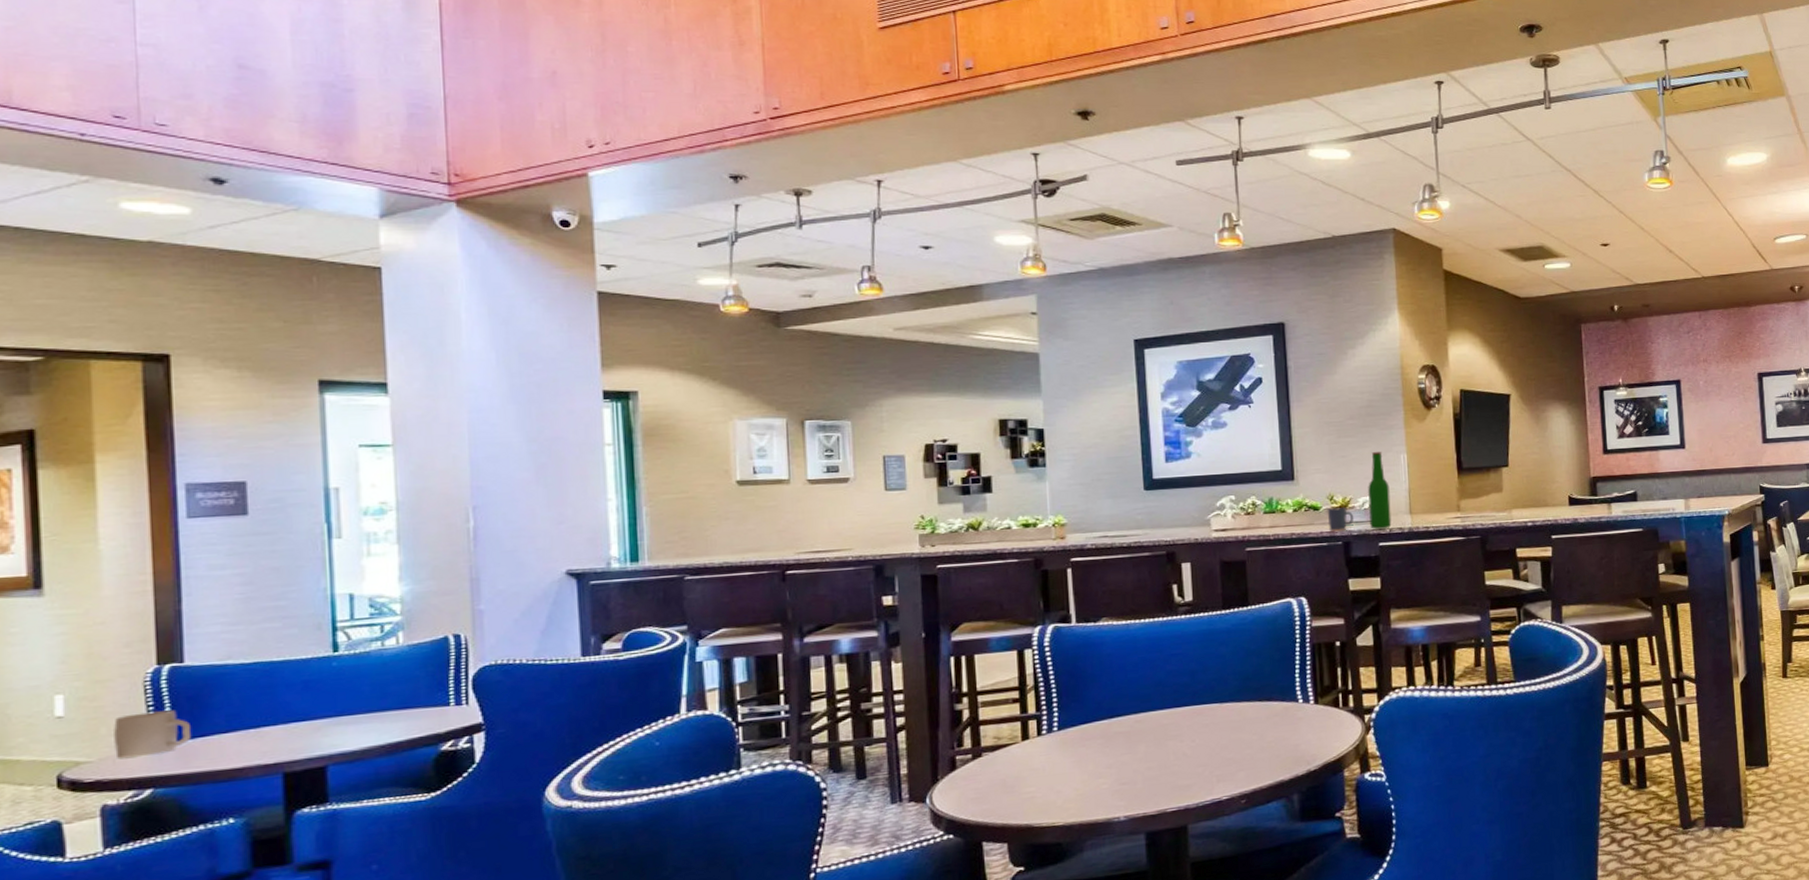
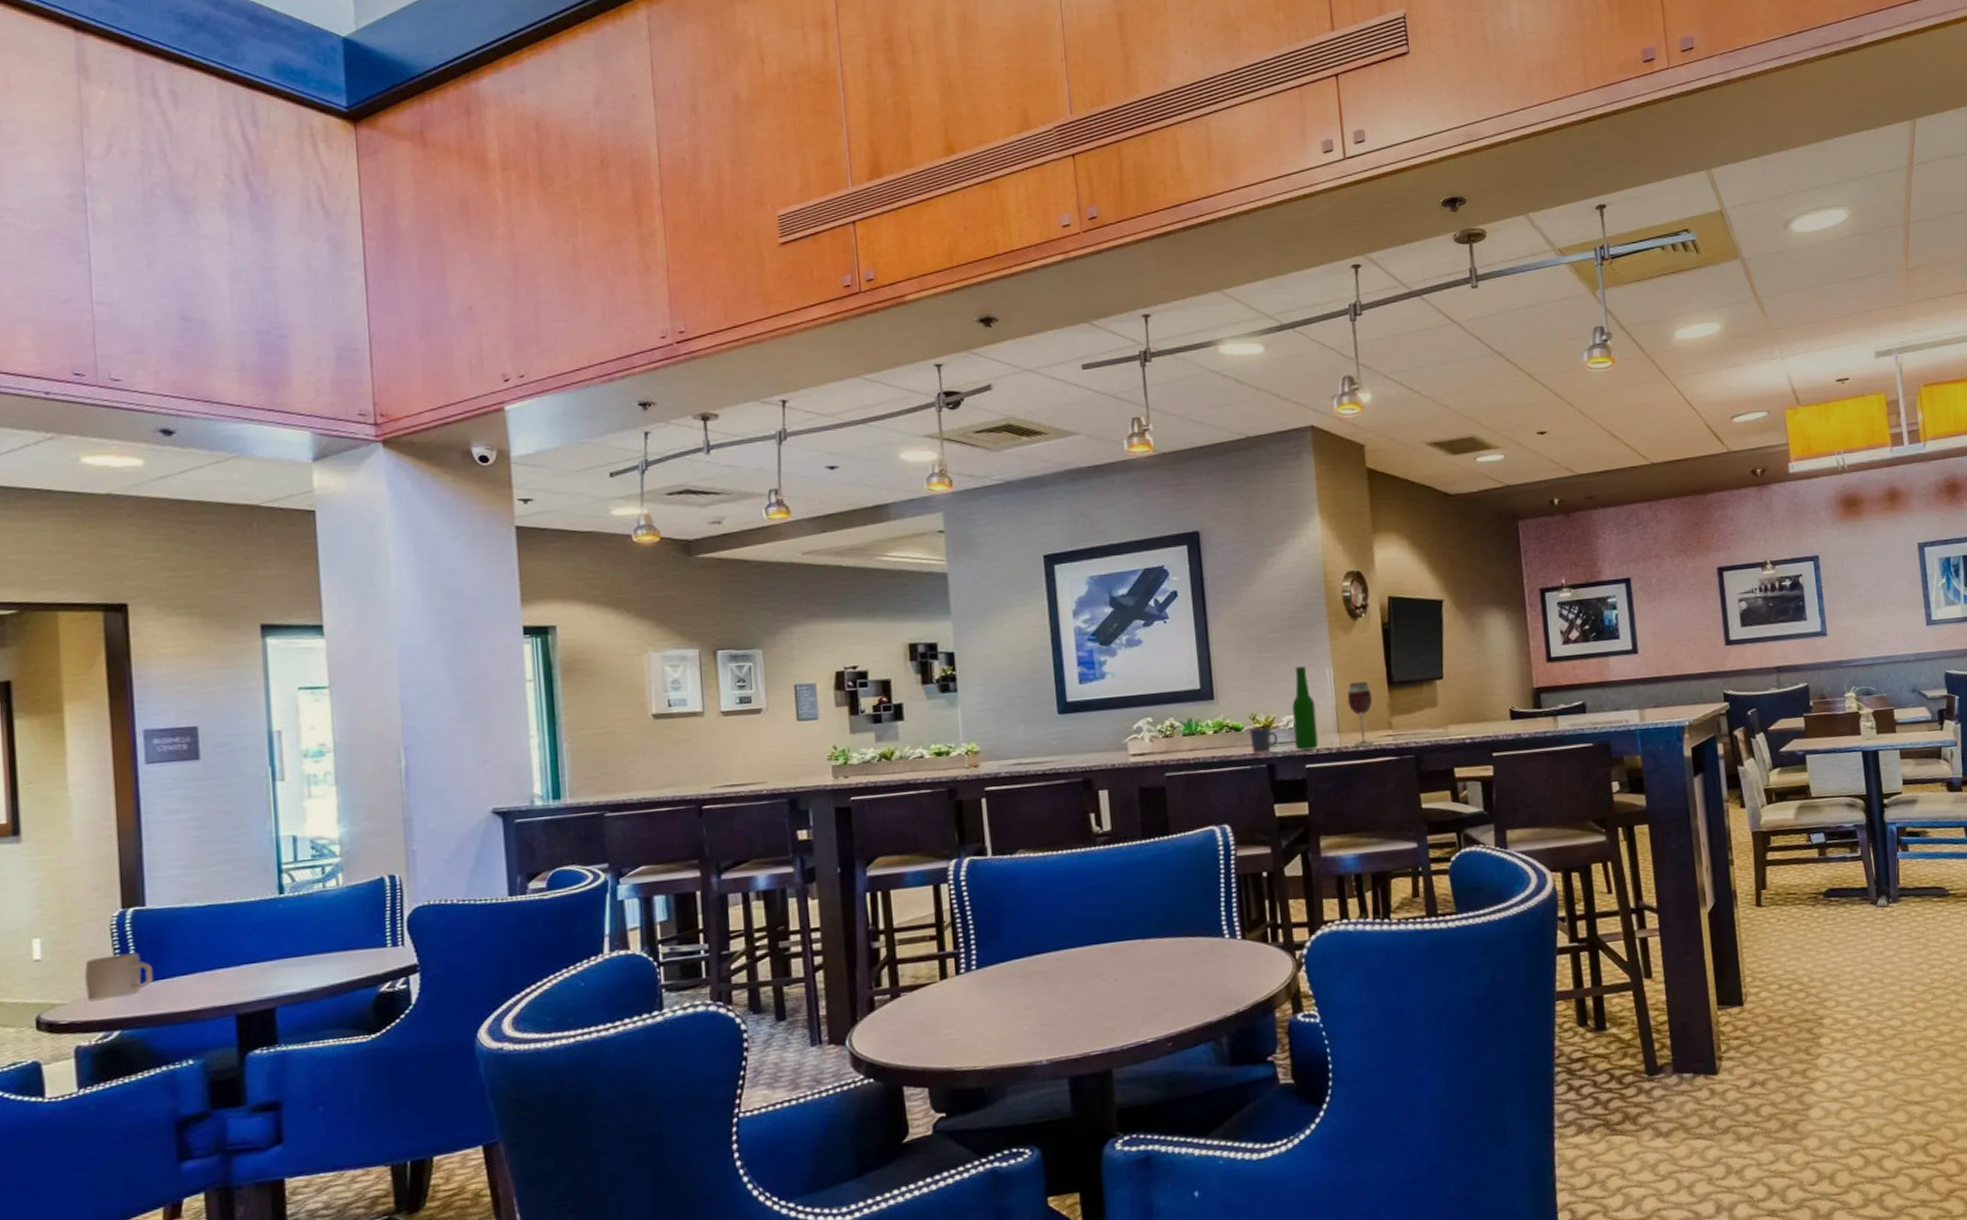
wineglass: none [1419,467,1443,527] -> present [1347,681,1374,746]

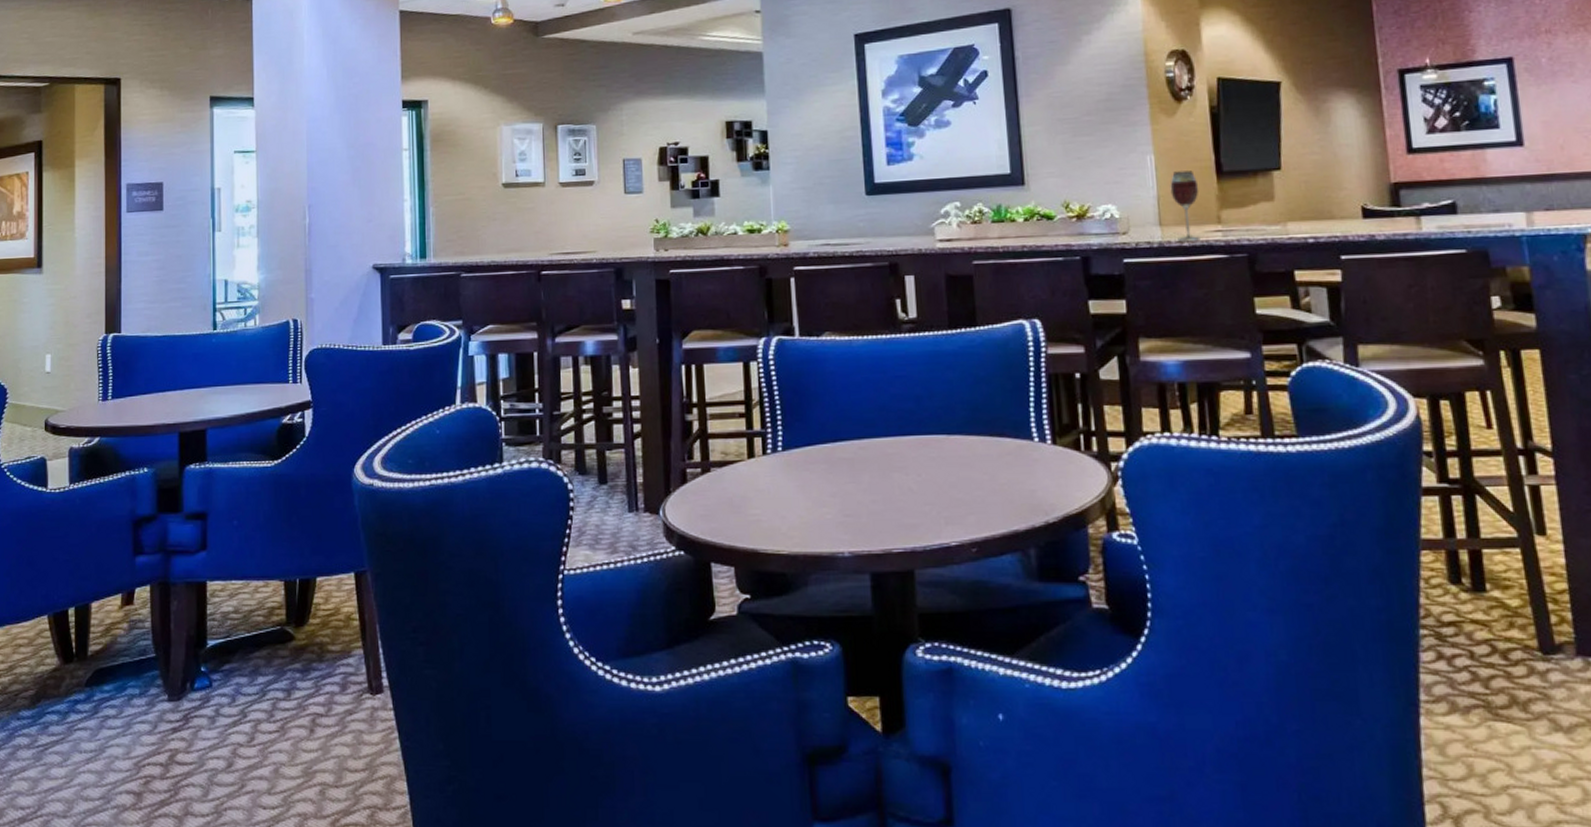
mug: present [85,952,154,1002] -> none [79,372,124,411]
mug: present [1249,727,1278,753] -> none [1062,216,1093,244]
beer bottle: present [1292,666,1319,750] -> none [1109,152,1138,243]

